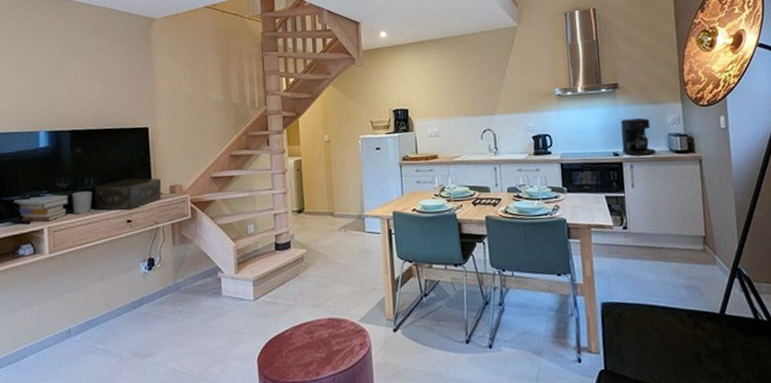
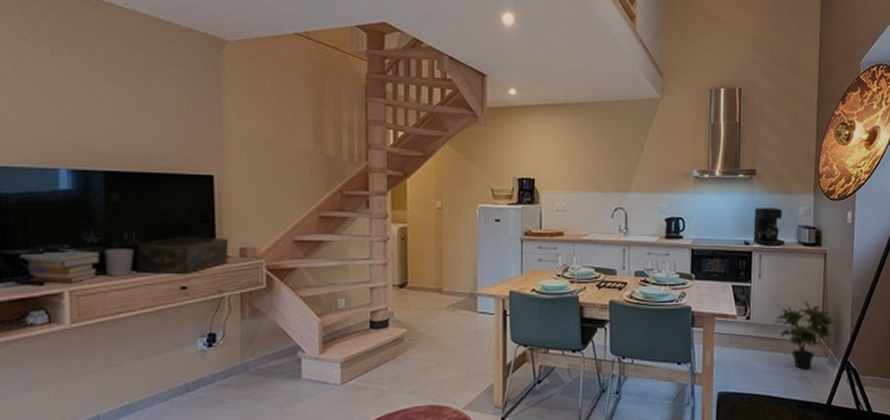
potted plant: none [653,209,719,278] -> present [774,302,834,370]

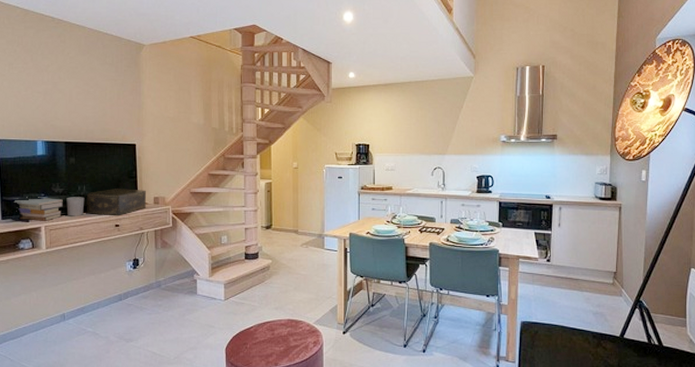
coffee maker: present [753,207,784,246] -> none [554,166,582,200]
potted plant: present [774,302,834,370] -> none [572,248,628,306]

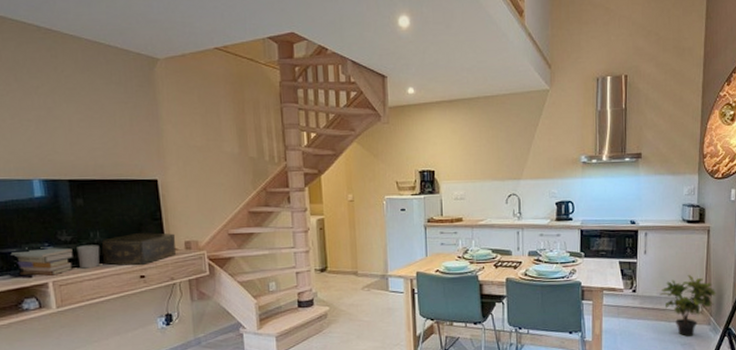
potted plant: none [572,248,628,306] -> present [659,275,717,337]

